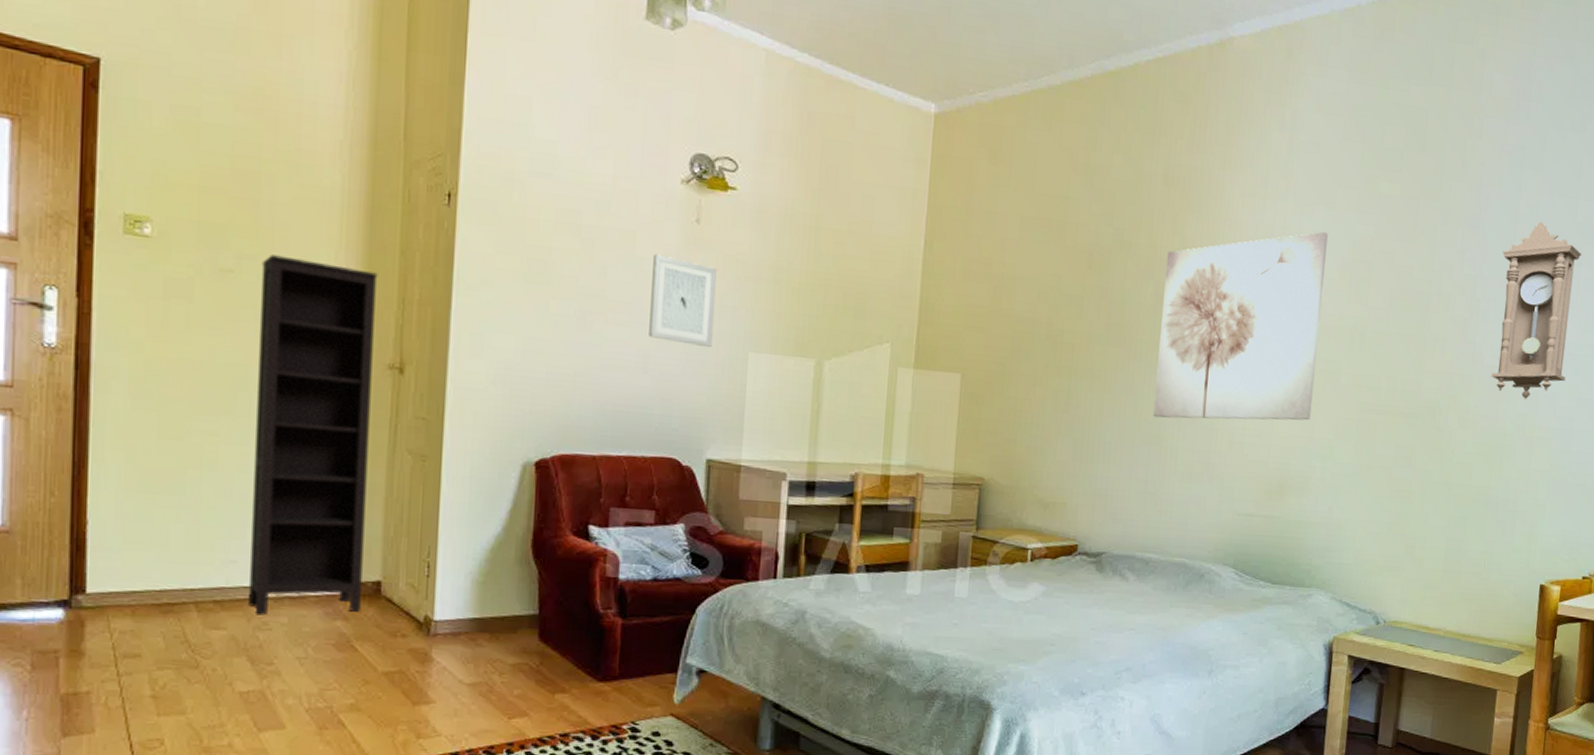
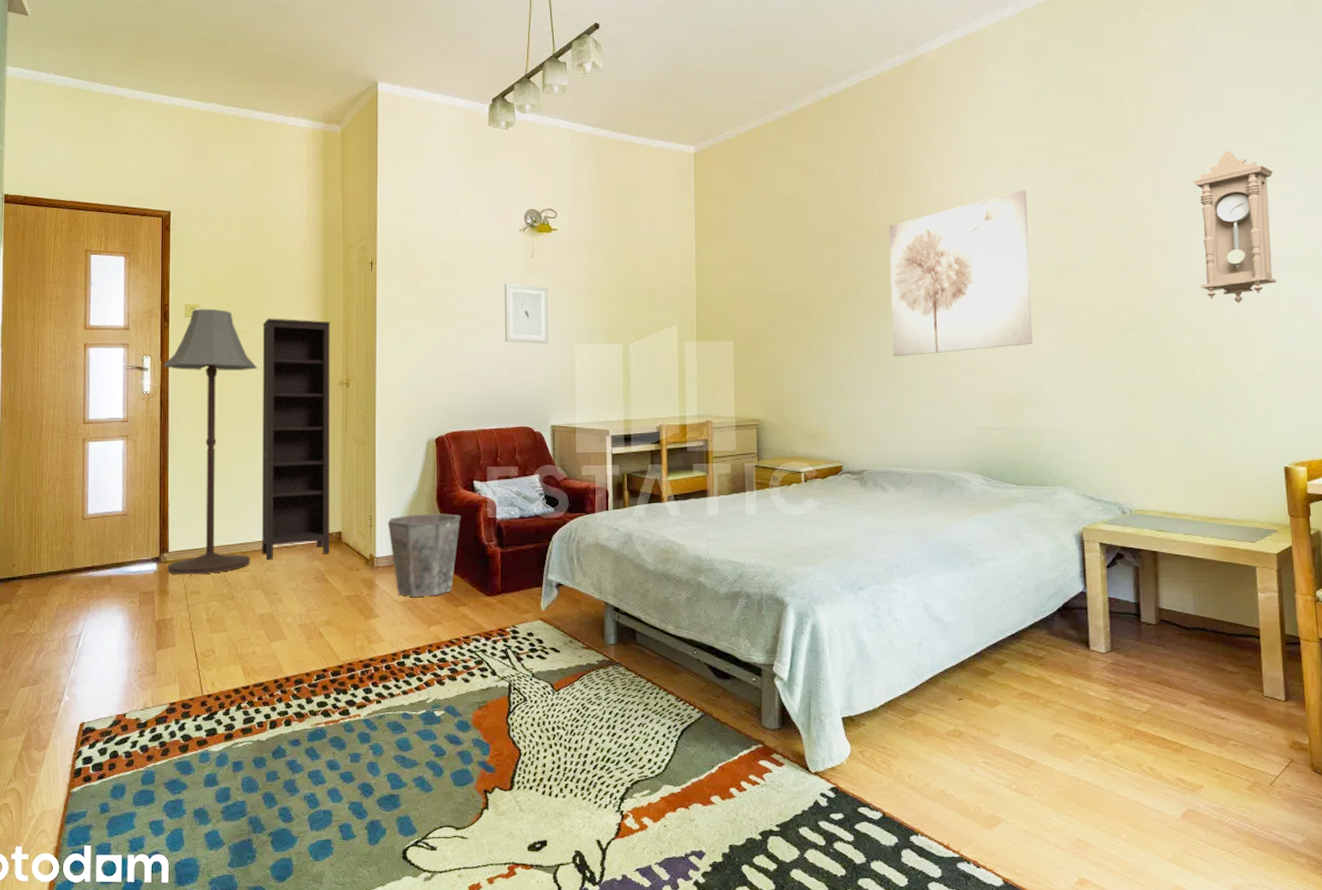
floor lamp: none [80,223,251,630] -> present [162,308,258,575]
waste bin: none [454,564,567,678] -> present [387,514,461,597]

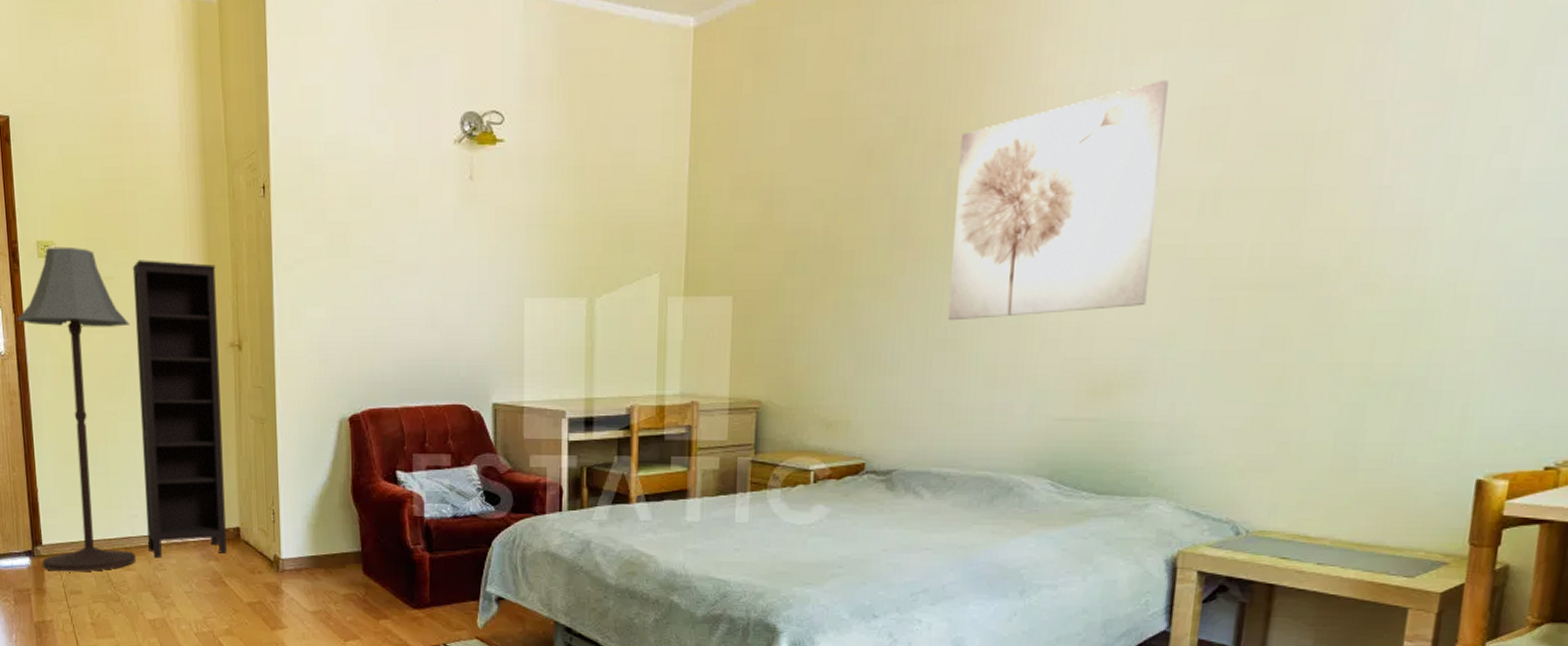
waste bin: present [387,514,461,597] -> none [293,509,381,607]
wall art: present [505,283,549,344] -> none [434,215,491,297]
pendulum clock: present [1193,151,1277,304] -> none [1405,16,1554,250]

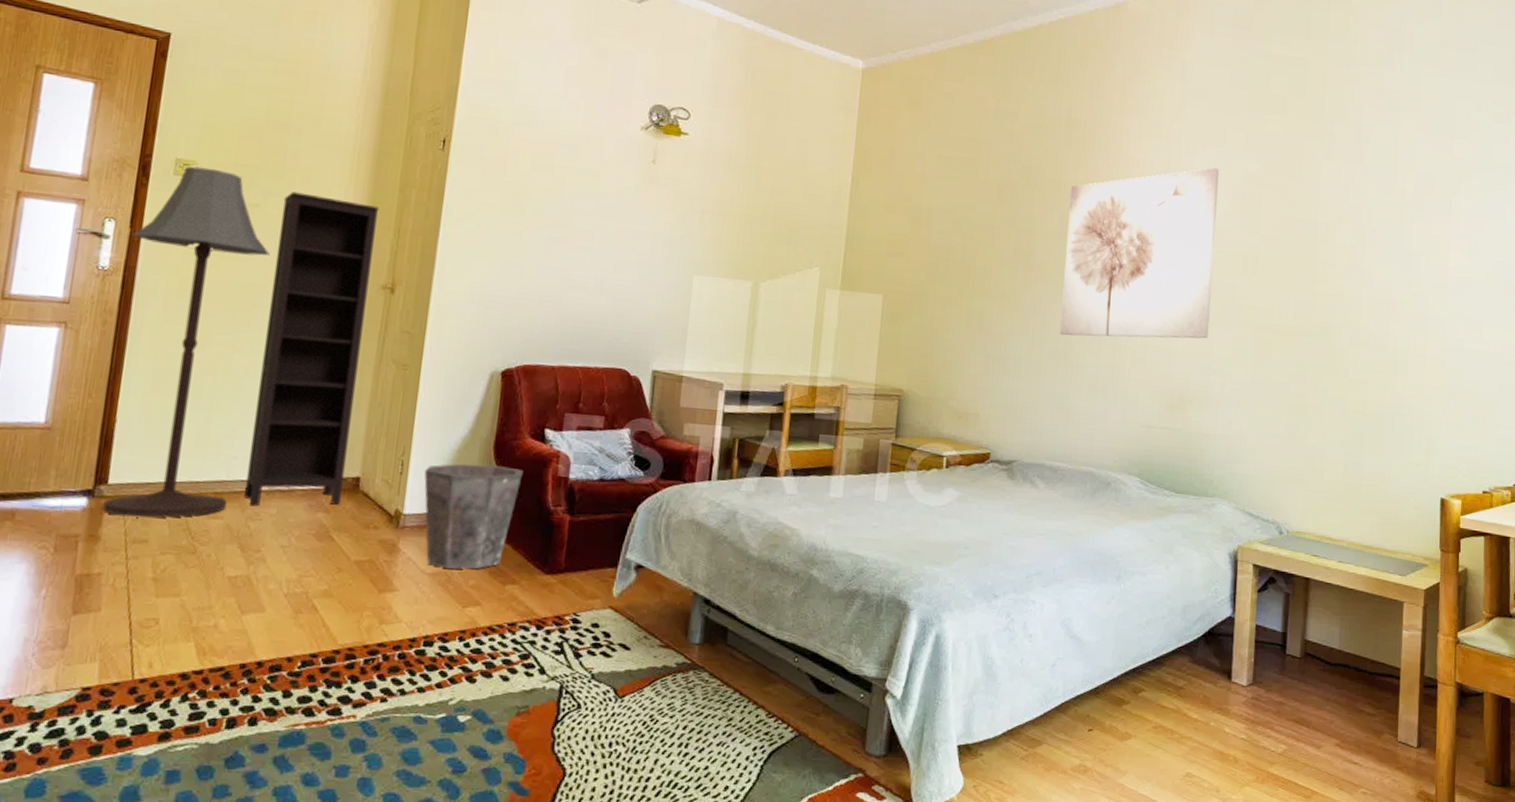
waste bin: none [293,509,381,607] -> present [424,463,523,570]

